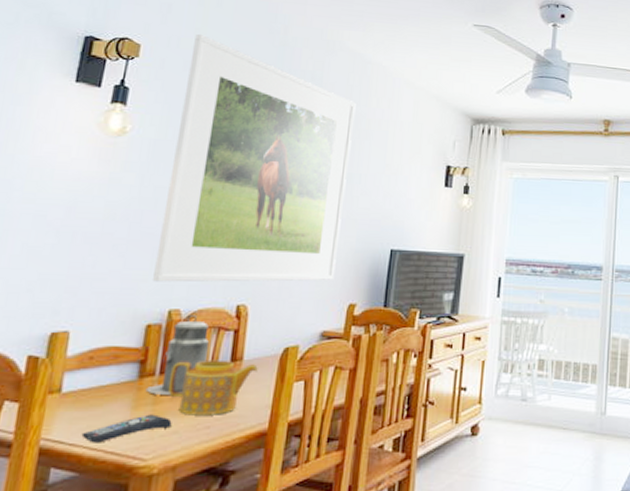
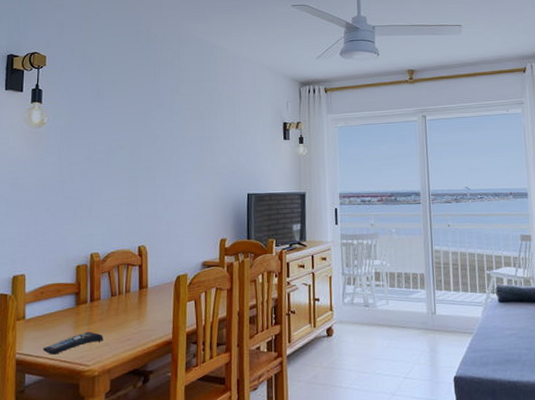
canister: present [145,315,210,395] -> none [82,256,123,317]
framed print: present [153,33,356,282] -> none [77,42,208,233]
teapot: present [168,359,258,416] -> none [97,288,159,331]

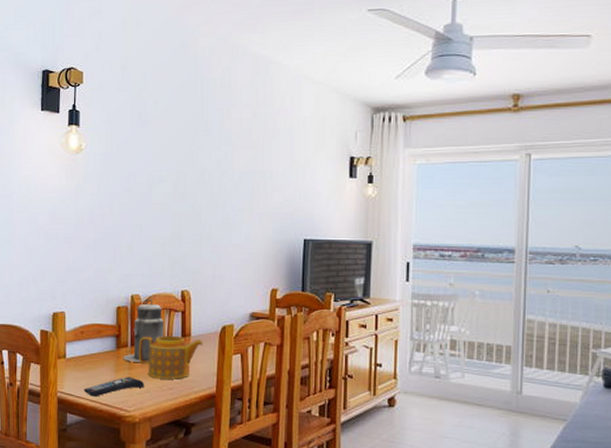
canister: none [82,256,123,317] -> present [122,299,165,362]
teapot: none [97,288,159,331] -> present [138,335,203,380]

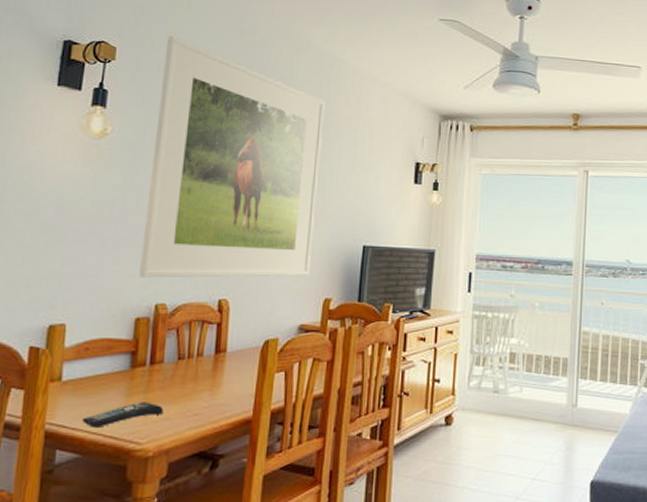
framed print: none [117,55,262,273] -> present [139,35,325,278]
canister: present [122,299,165,362] -> none [138,309,195,384]
teapot: present [138,335,203,380] -> none [158,351,241,403]

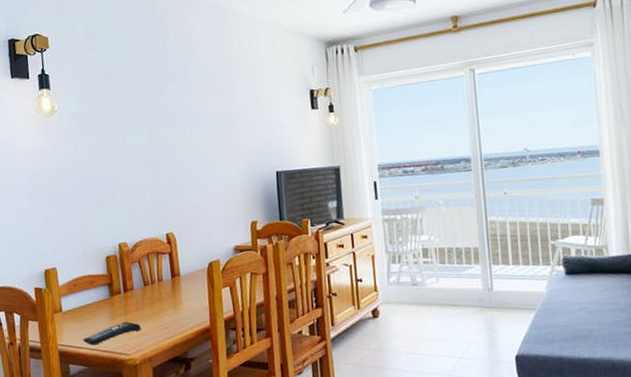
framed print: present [139,35,325,278] -> none [85,17,235,224]

